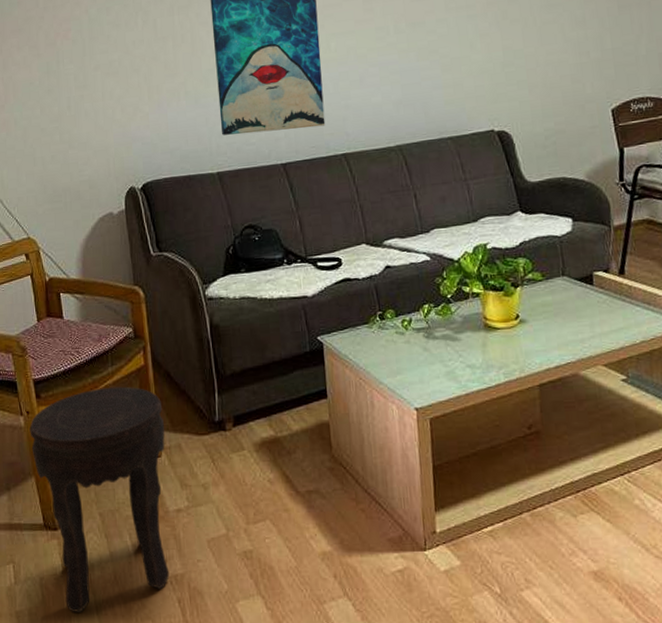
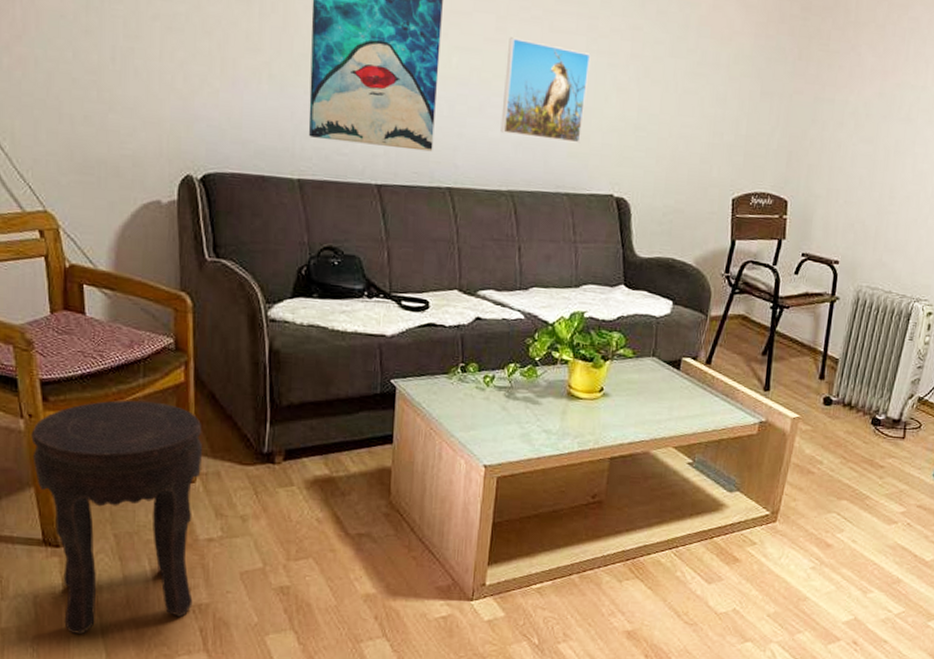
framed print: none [376,11,455,97] -> present [500,37,591,143]

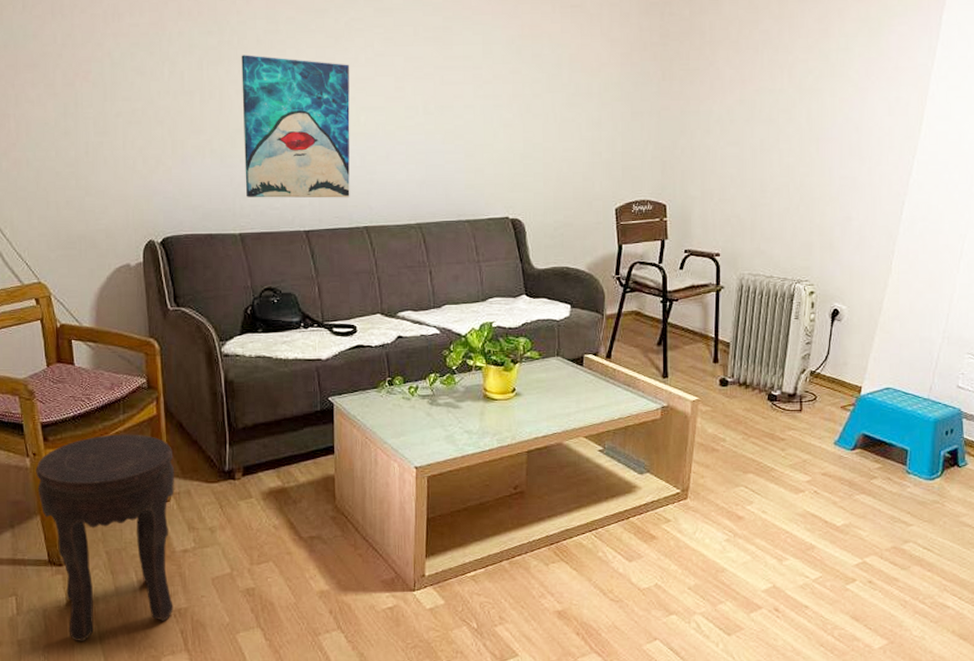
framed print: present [500,37,591,143] -> none [406,93,478,176]

